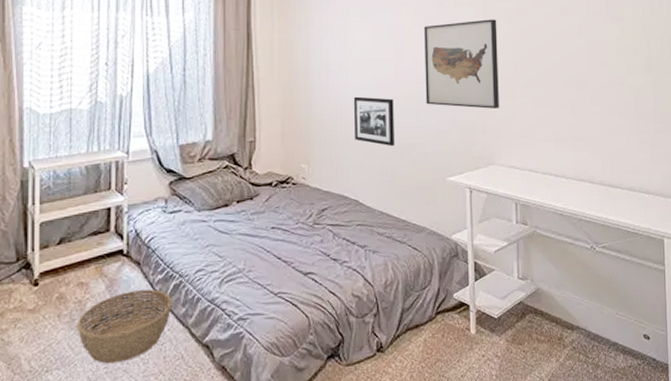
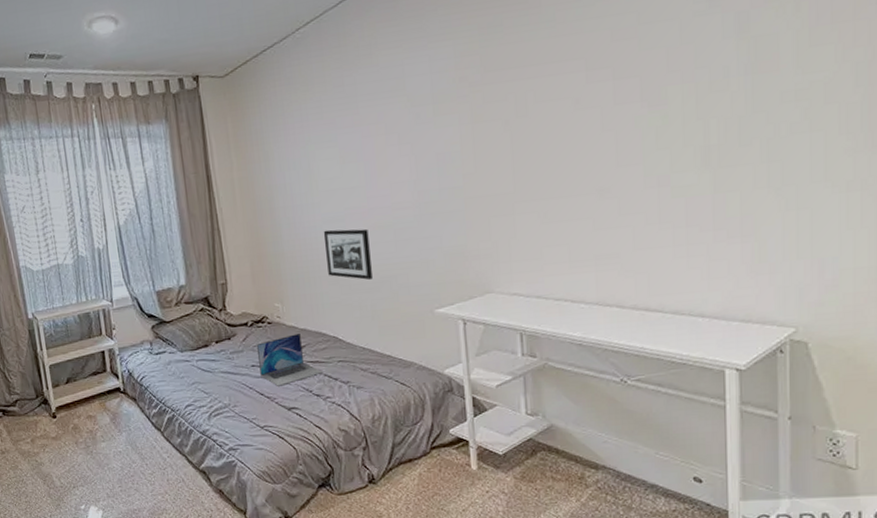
basket: present [76,288,172,364] -> none [91,421,169,484]
laptop: none [279,195,341,250] -> present [257,332,323,386]
wall art: present [424,19,499,109] -> none [398,125,496,233]

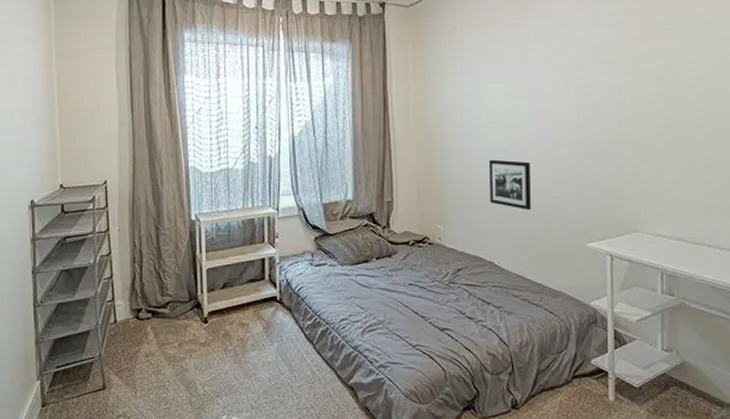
laptop: present [257,332,323,386] -> none [416,255,477,306]

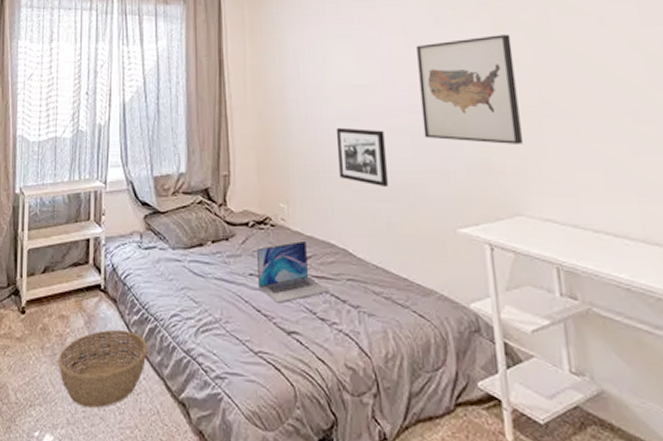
basket: none [240,332,320,395] -> present [57,329,147,408]
laptop: none [416,255,477,306] -> present [257,240,329,303]
wall art: none [564,78,645,174] -> present [417,34,523,144]

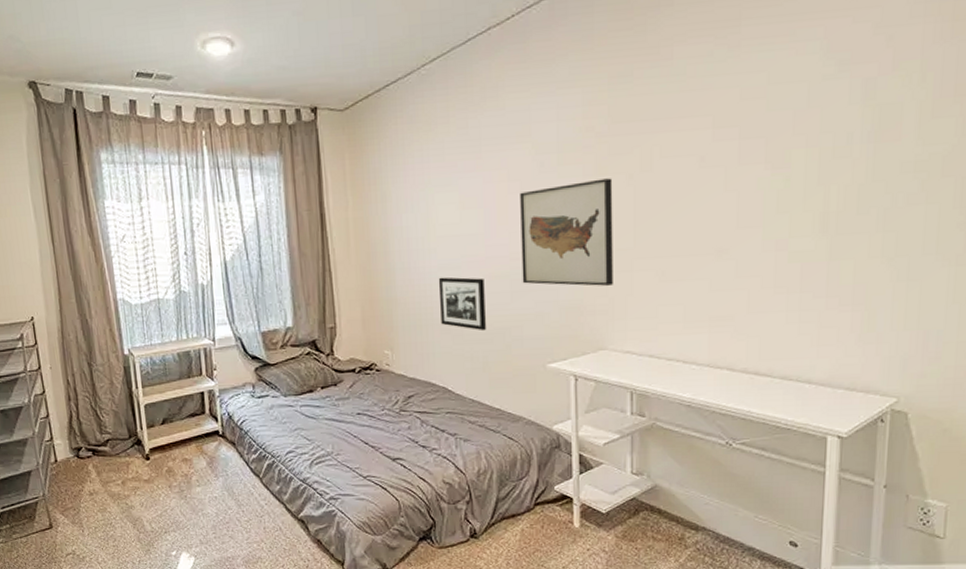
basket: present [57,329,147,408] -> none [185,467,268,530]
laptop: present [257,240,329,303] -> none [364,381,430,436]

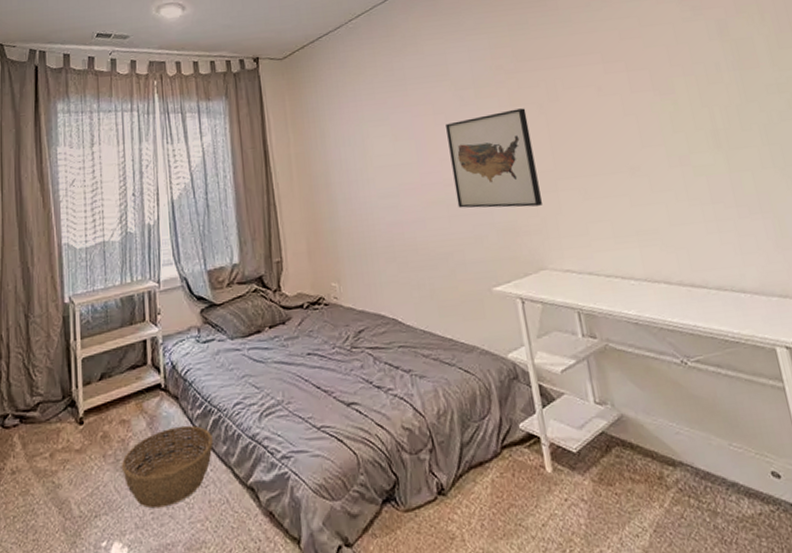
basket: none [185,467,268,530] -> present [121,425,213,509]
picture frame: present [438,277,486,331] -> none [378,204,429,258]

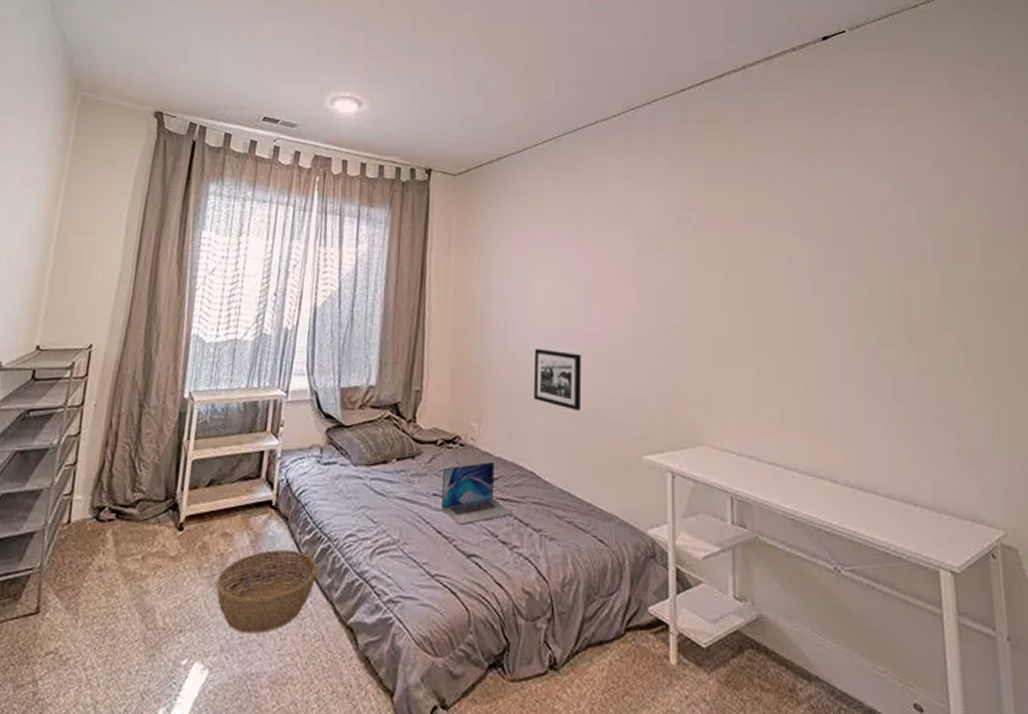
laptop: none [313,315,383,378] -> present [441,461,513,525]
picture frame: none [378,204,429,258] -> present [534,348,581,412]
wall art: present [446,108,542,208] -> none [619,267,710,376]

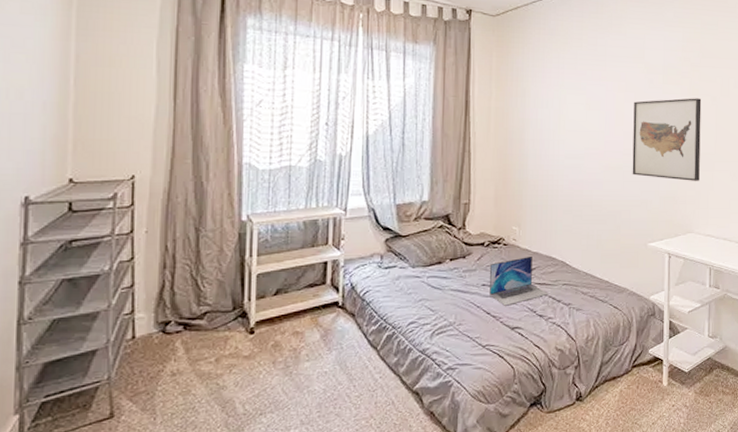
basket: present [215,549,318,634] -> none [290,339,385,408]
picture frame: present [534,348,581,412] -> none [564,165,602,213]
wall art: none [619,267,710,376] -> present [632,98,702,181]

